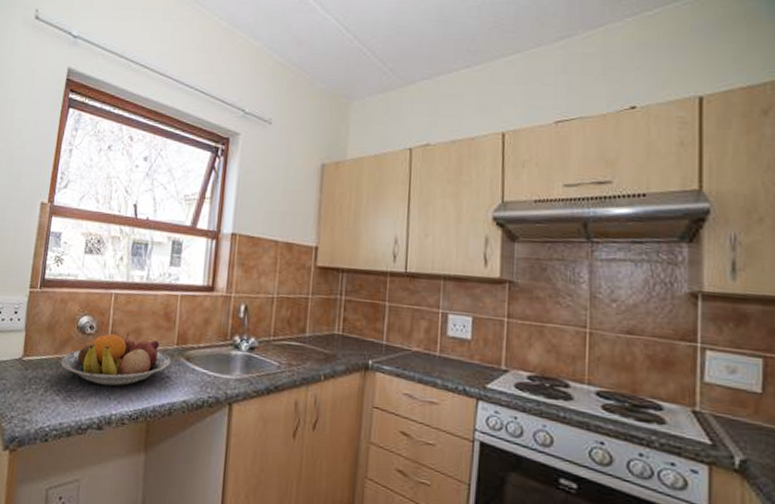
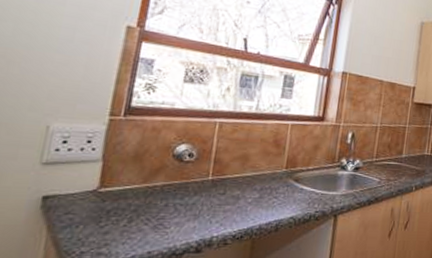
fruit bowl: present [60,333,171,387] -> none [150,159,279,211]

